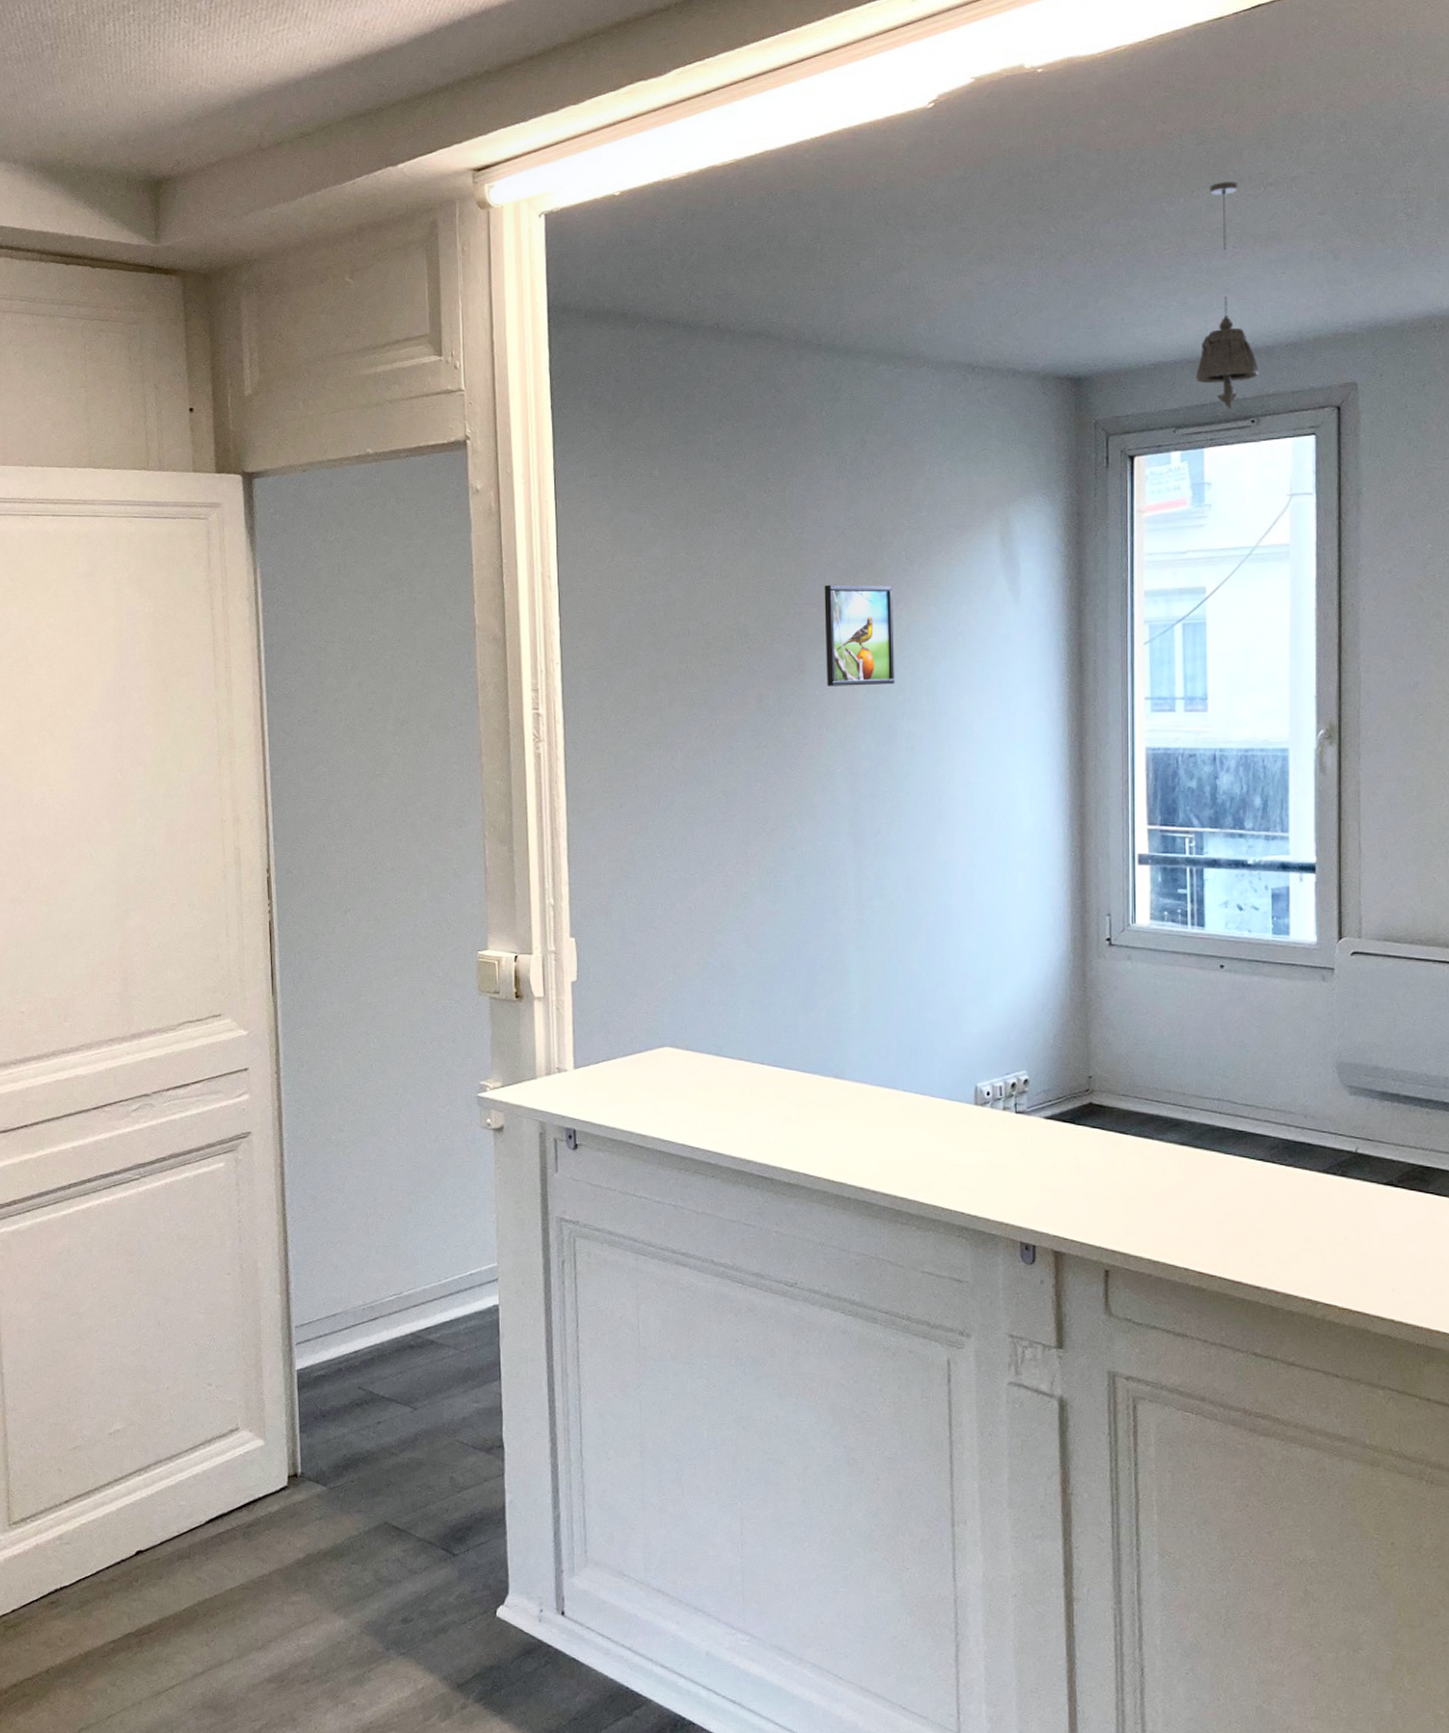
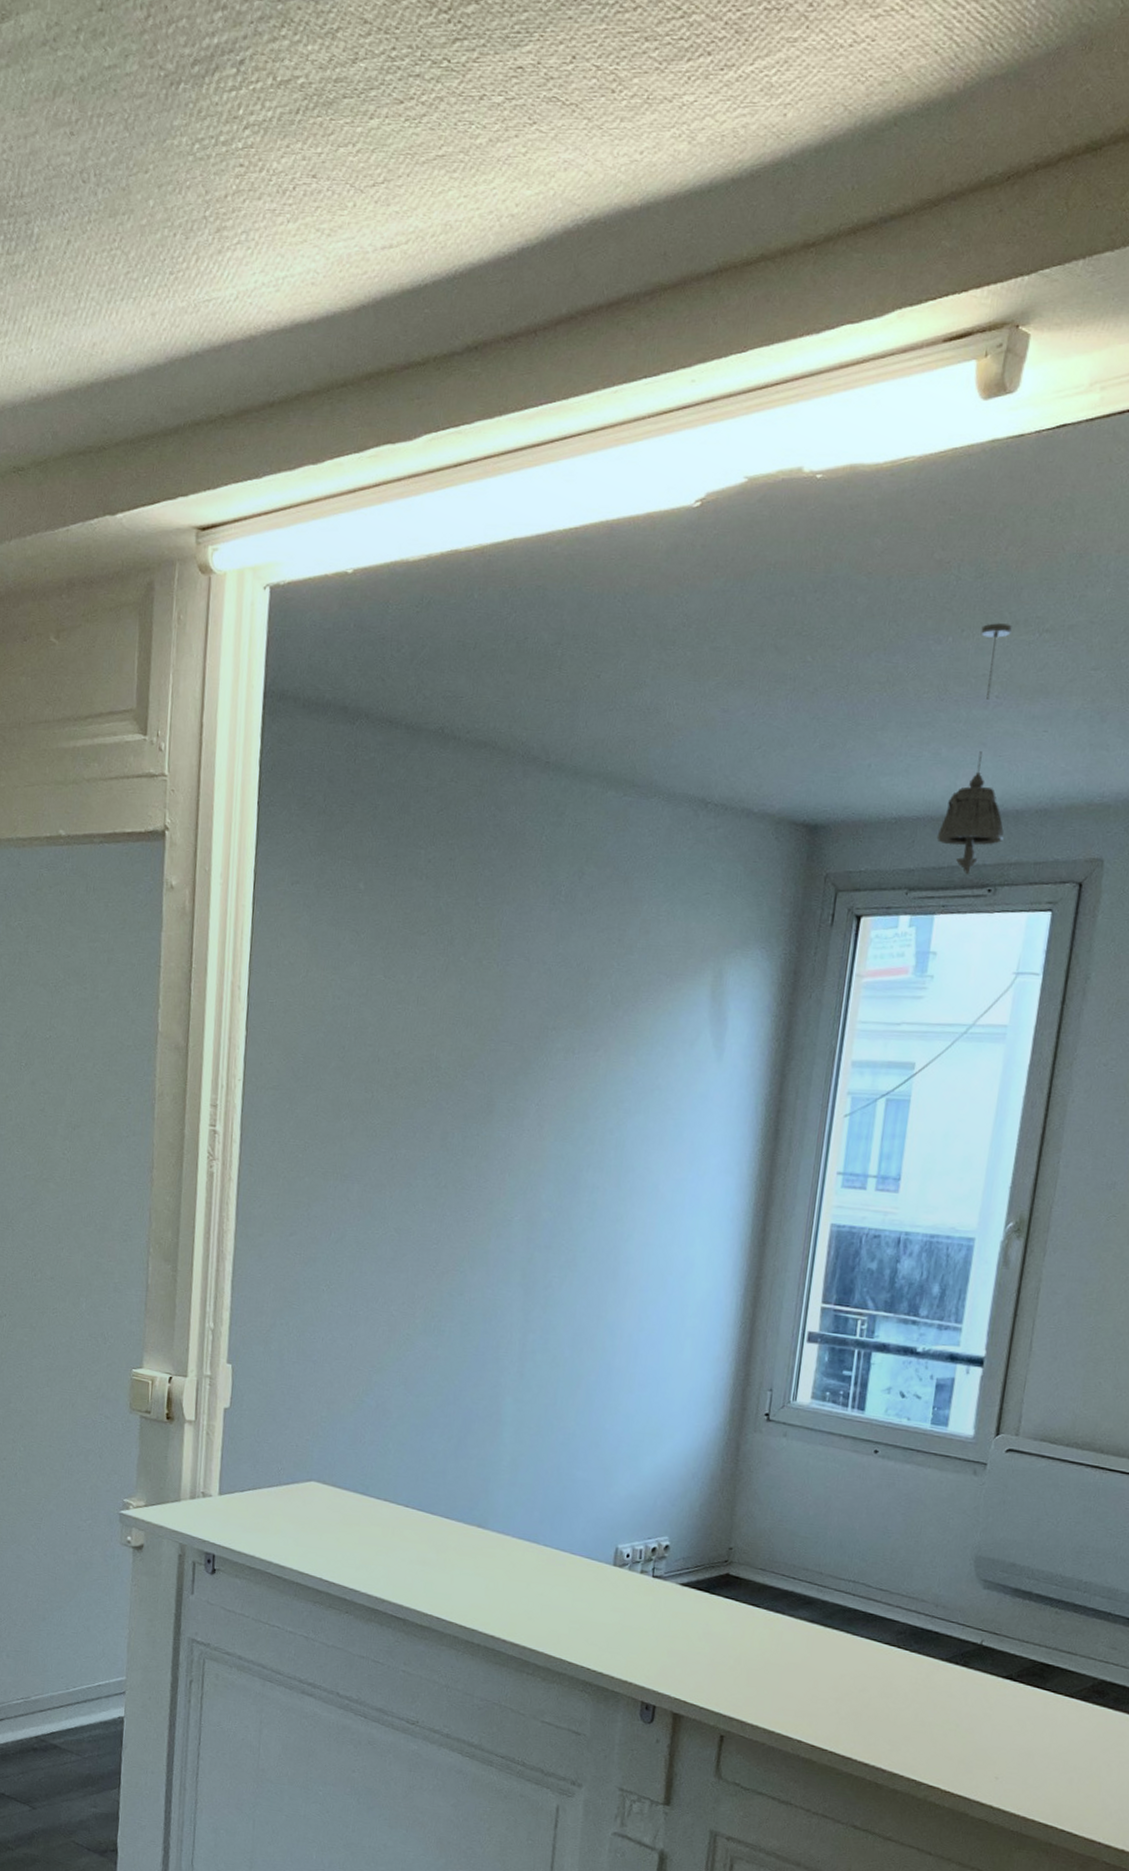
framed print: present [824,584,895,686] -> none [515,1022,594,1135]

